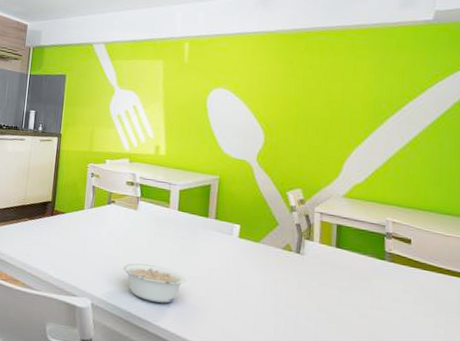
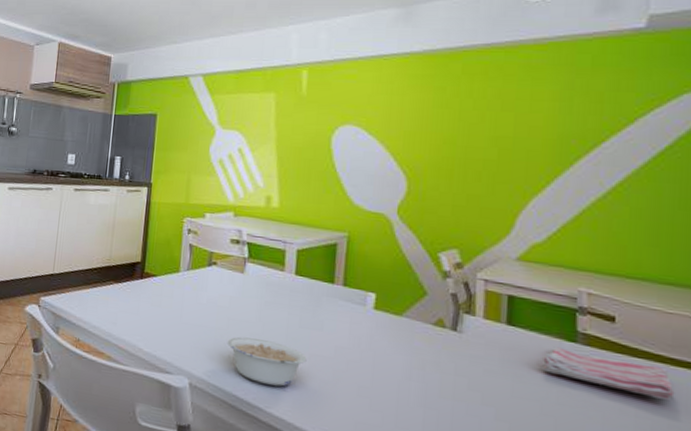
dish towel: none [361,263,451,301] -> present [542,346,675,400]

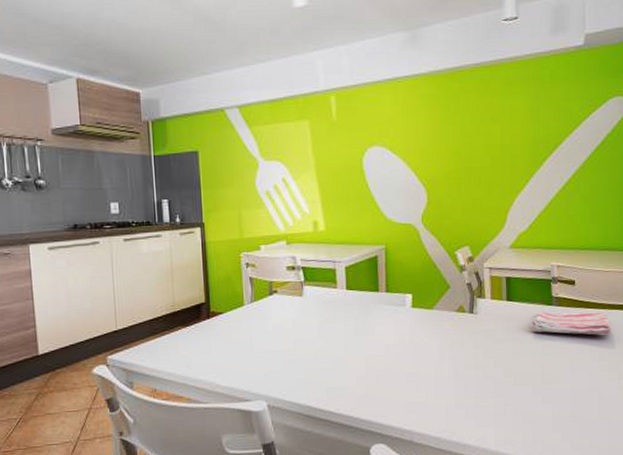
legume: present [227,336,307,387] -> none [296,352,364,390]

